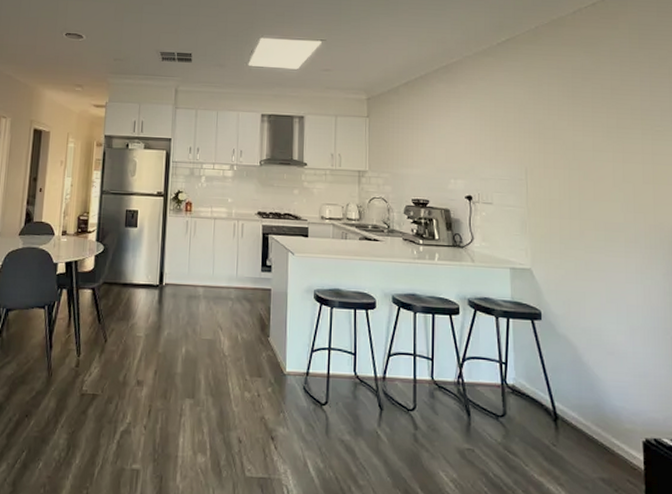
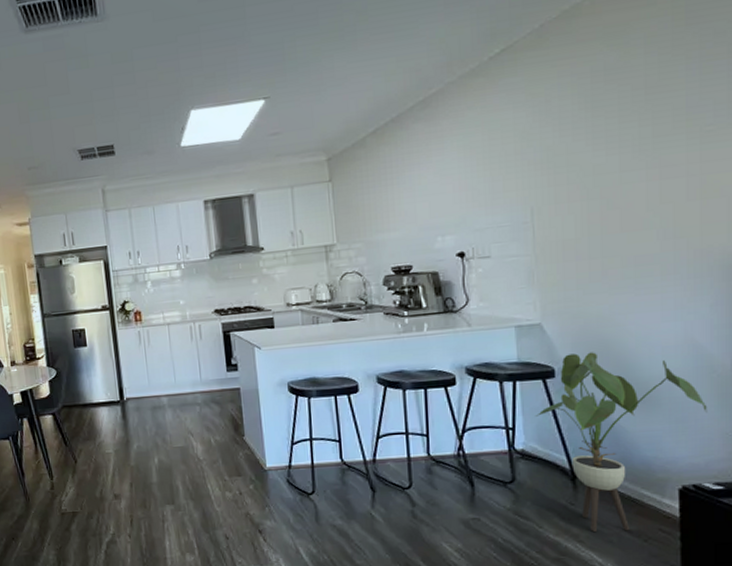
house plant: none [524,300,664,479] -> present [535,352,707,533]

